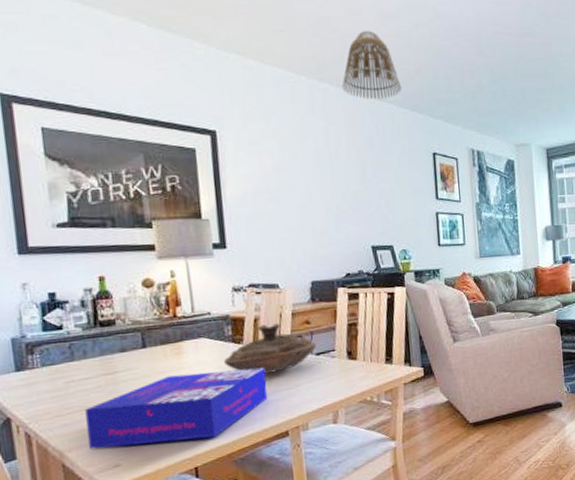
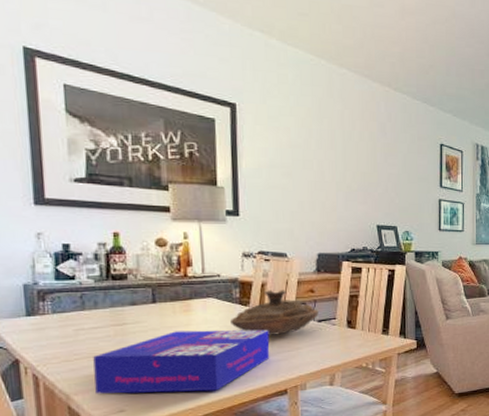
lamp shade: present [342,31,402,99] -> none [359,23,416,89]

